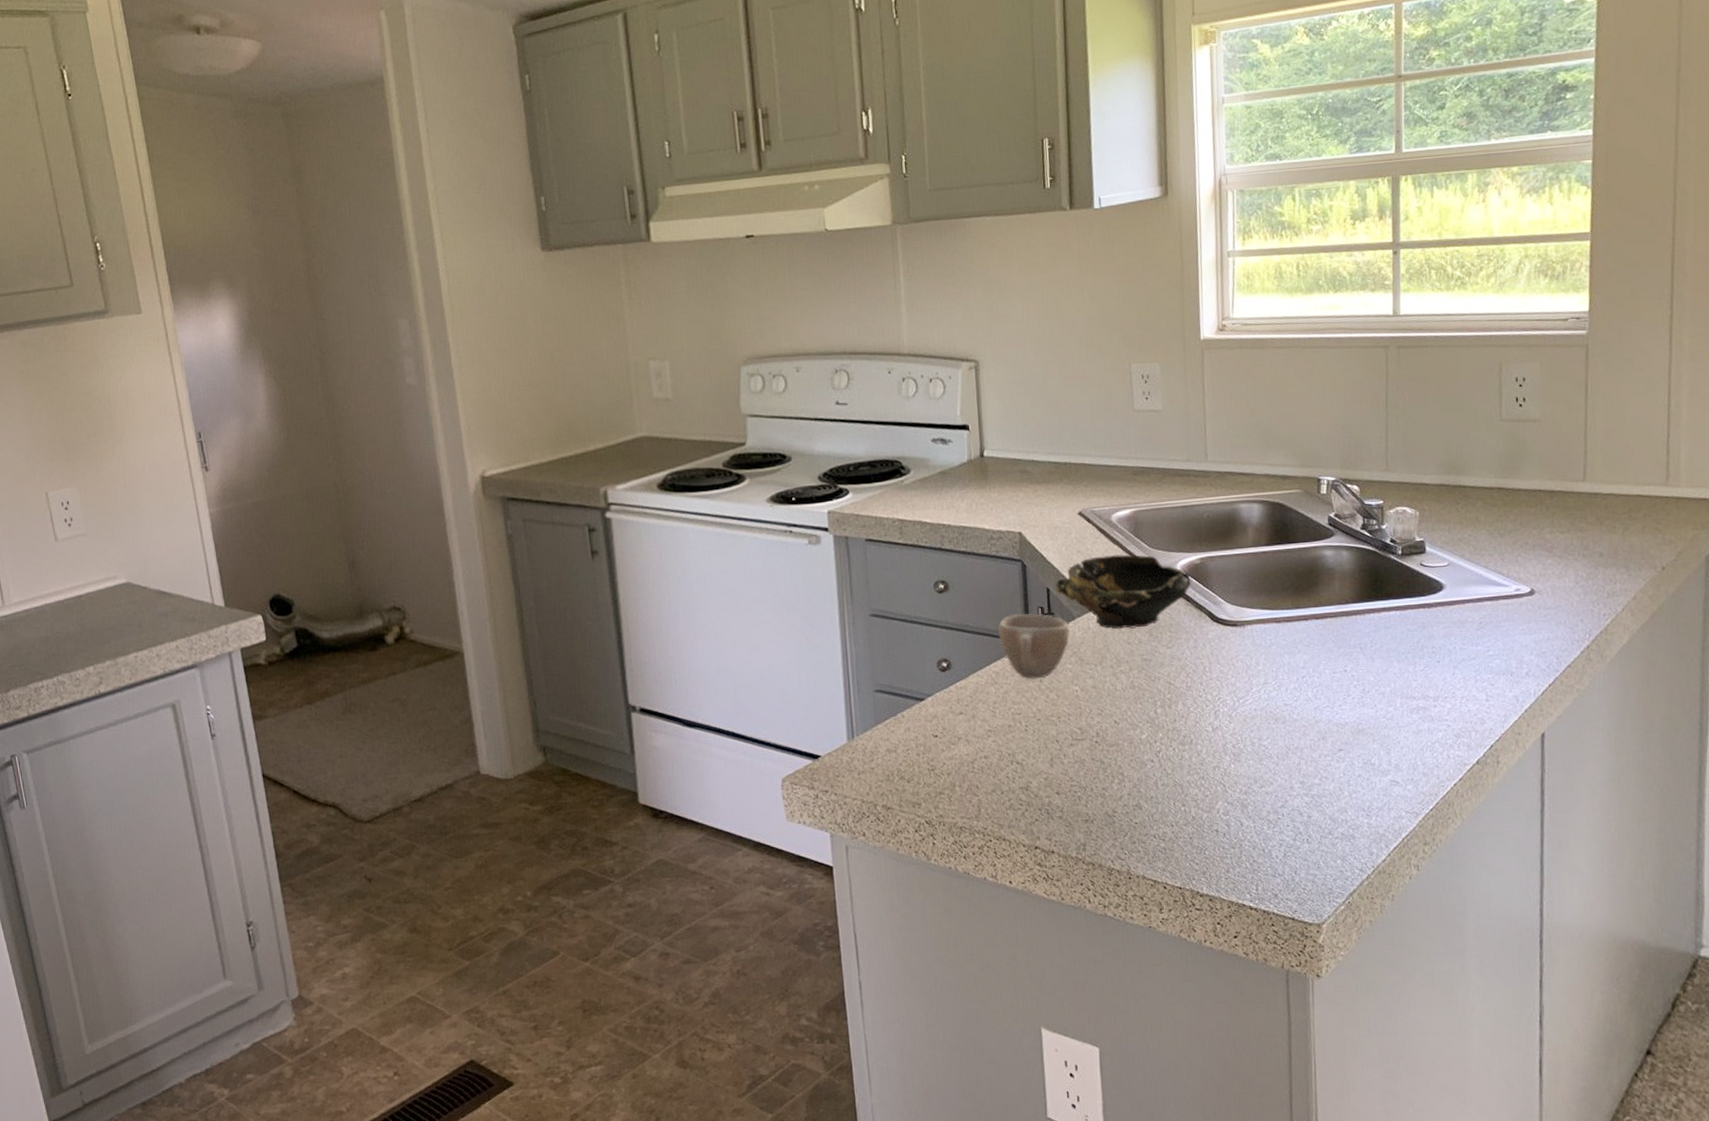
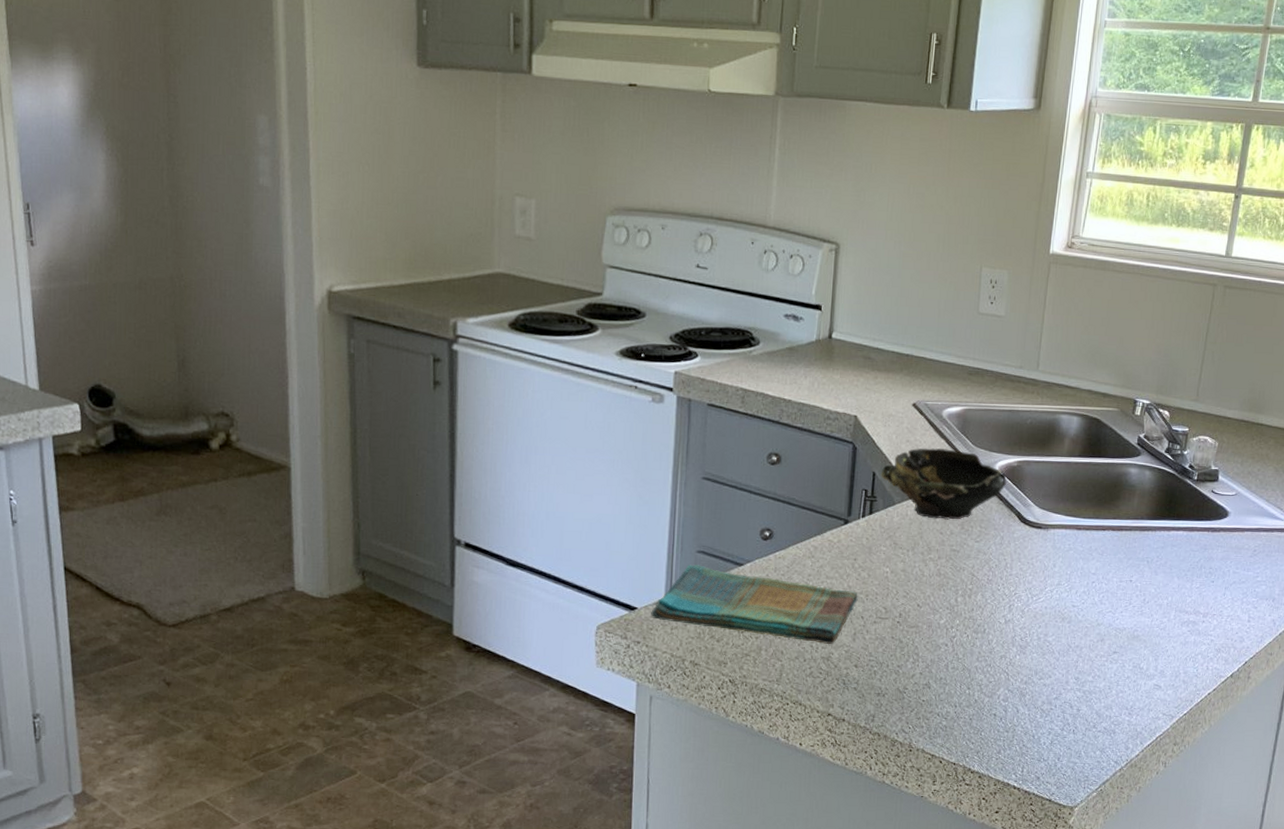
dish towel: none [835,704,1050,774] -> present [651,564,858,645]
cup: present [998,614,1070,680] -> none [822,493,889,557]

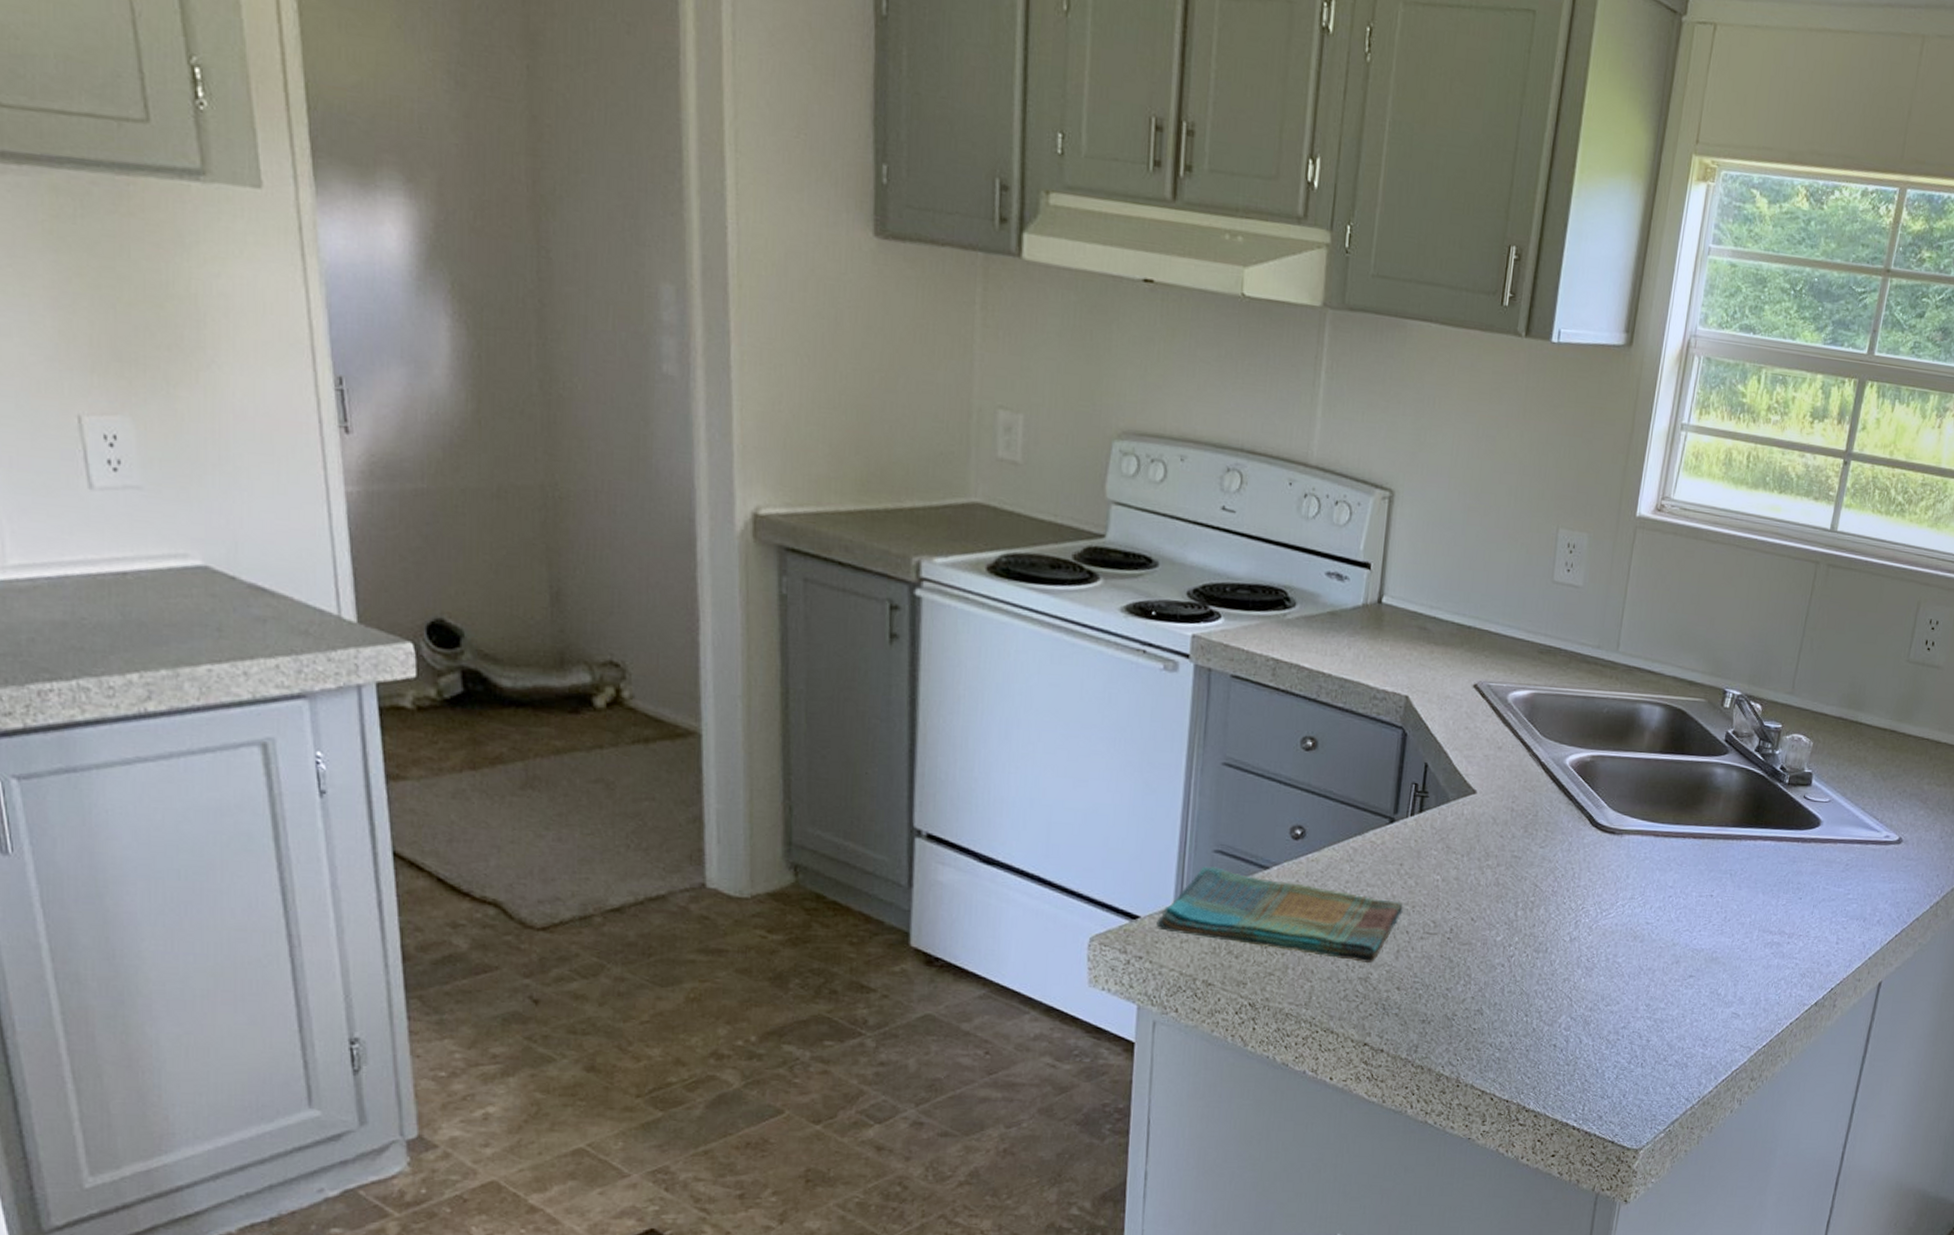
bowl: present [880,448,1007,520] -> none [1434,736,1578,821]

